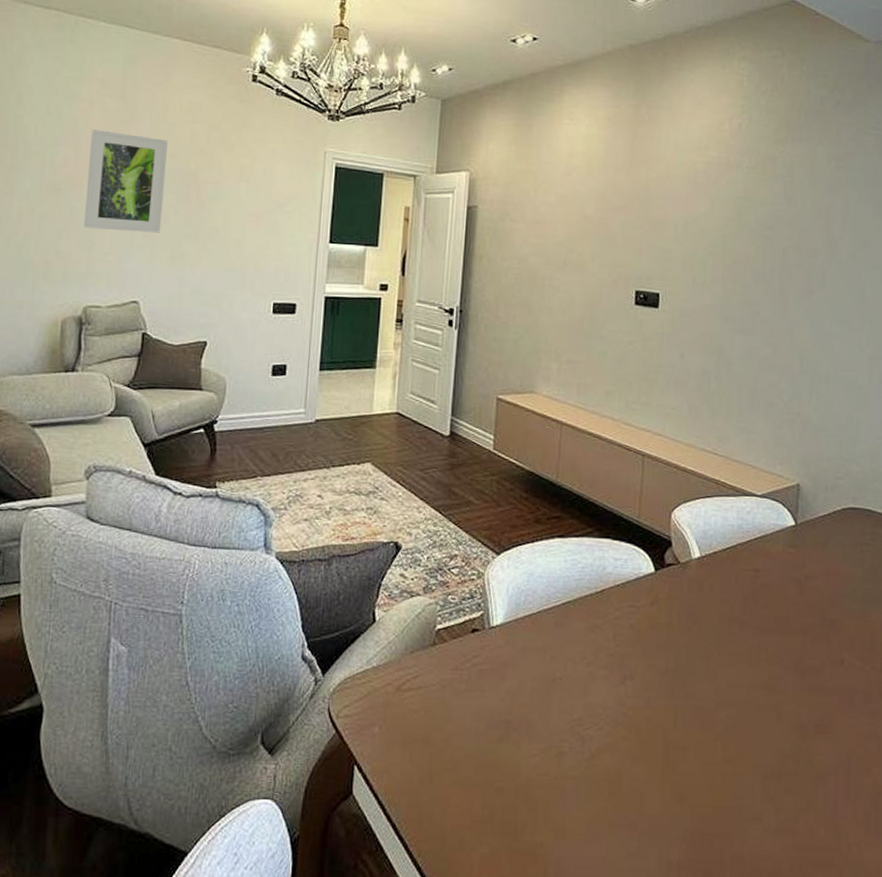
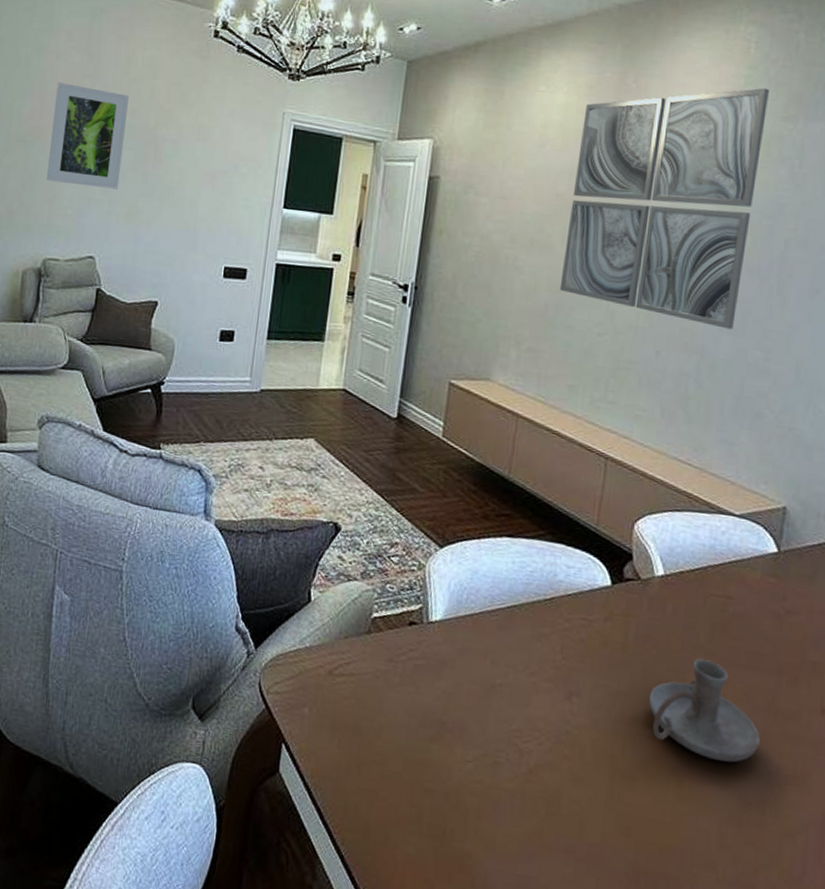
wall art: none [592,115,761,330] -> present [559,87,769,330]
candle holder: none [694,629,791,721] -> present [648,658,760,763]

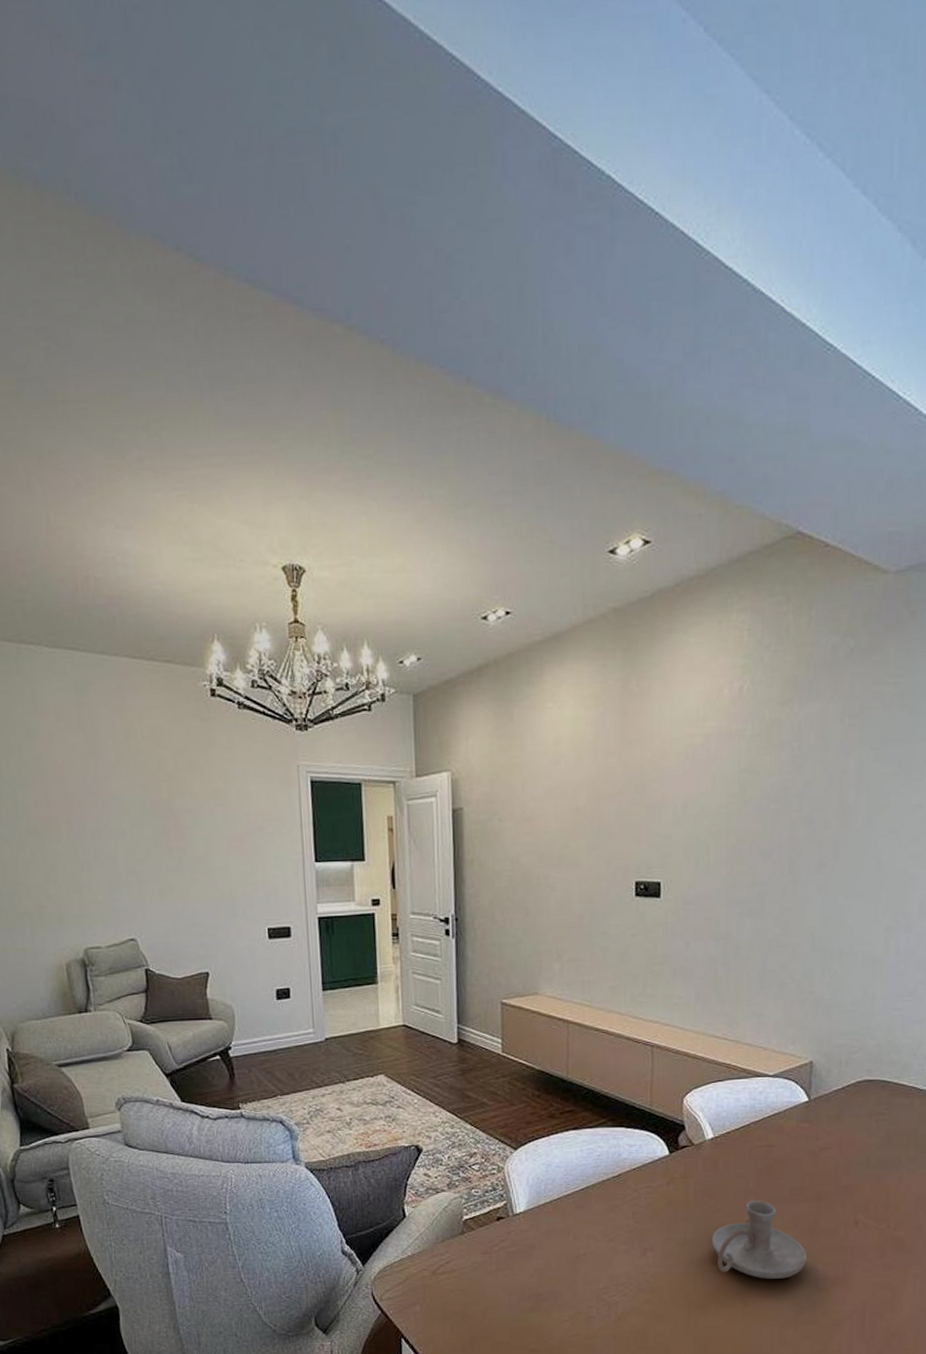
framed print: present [46,82,129,189] -> none [57,766,145,870]
wall art: present [559,87,769,330] -> none [591,675,765,912]

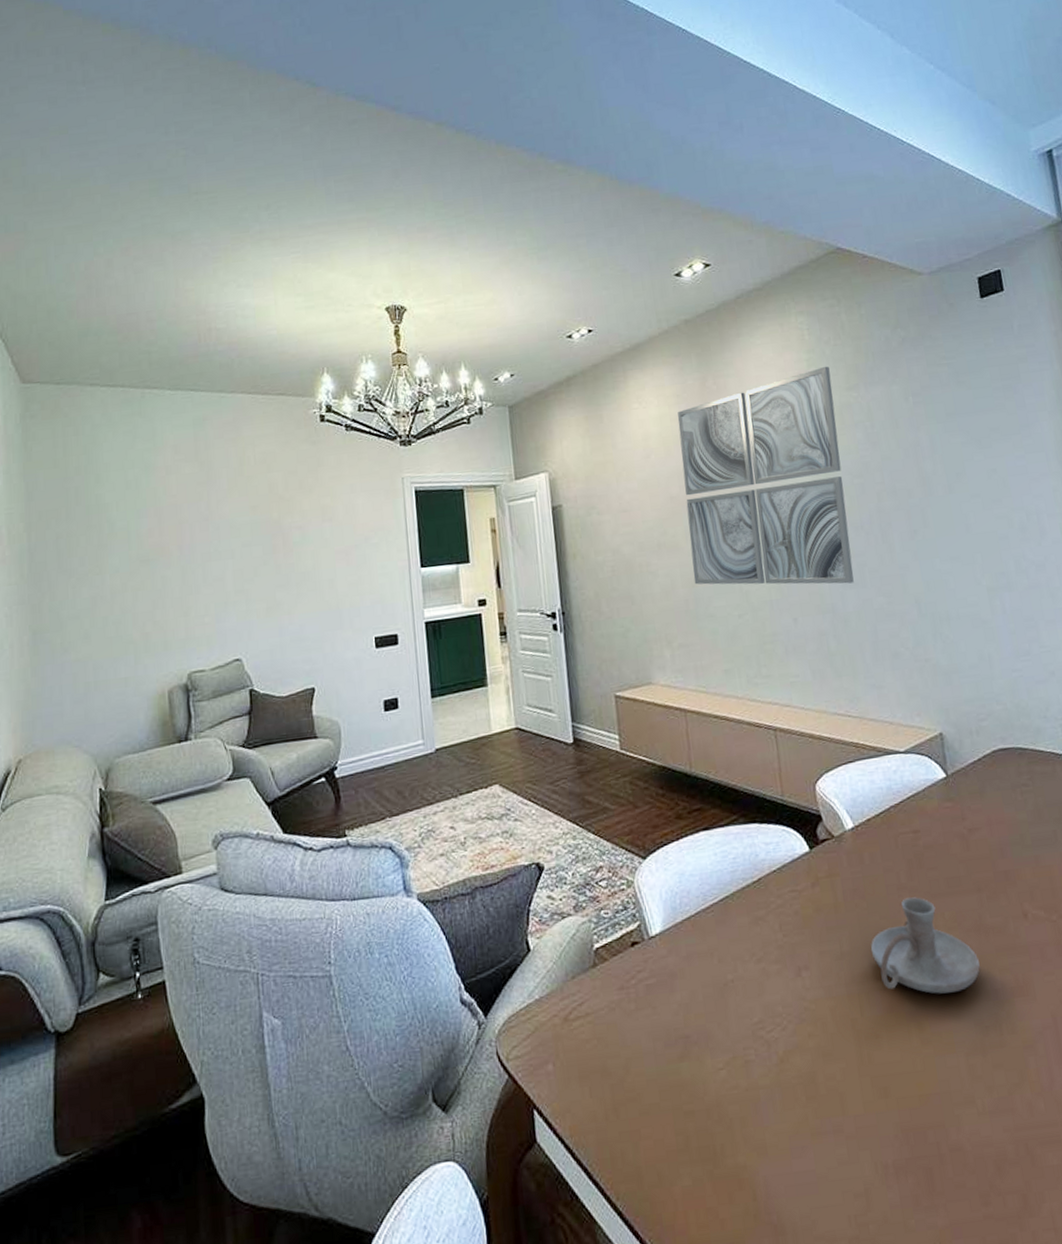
wall art: none [591,675,765,912] -> present [678,366,854,585]

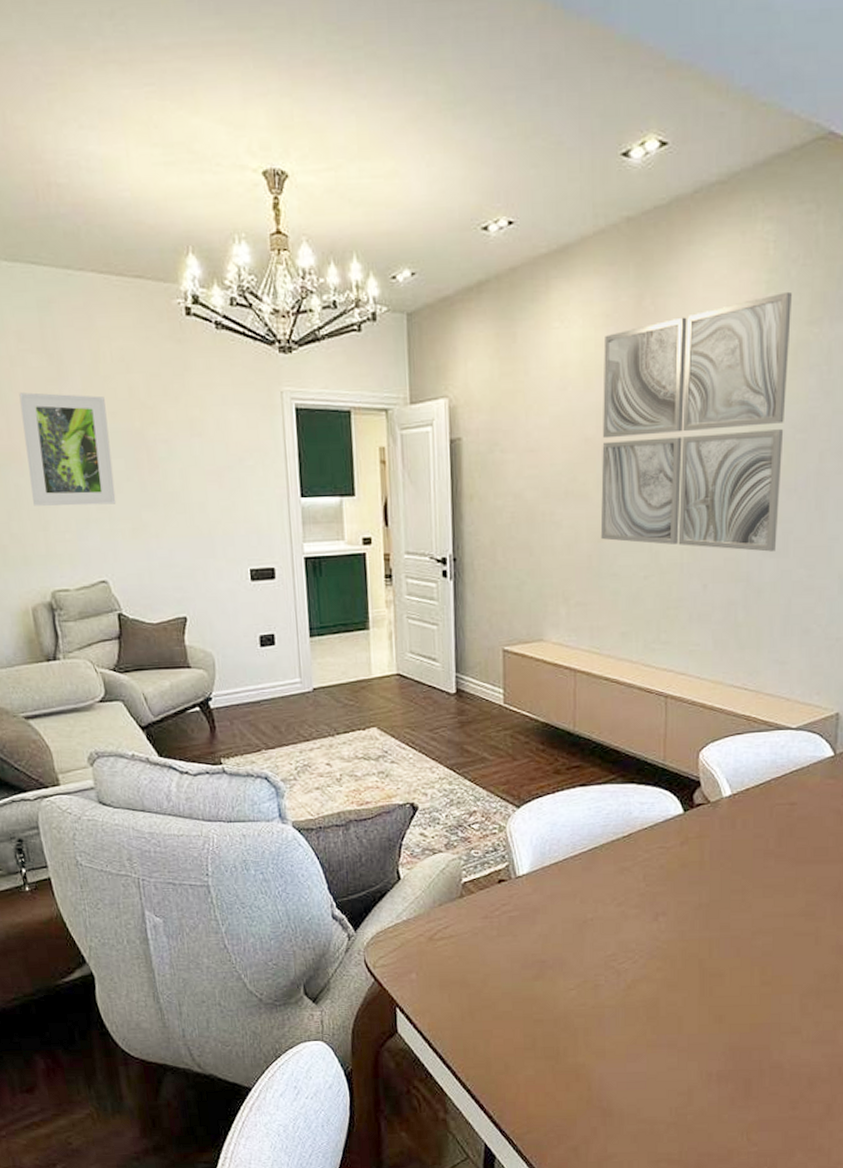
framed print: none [172,493,253,594] -> present [19,392,116,506]
candle holder: present [870,897,980,994] -> none [728,862,830,945]

